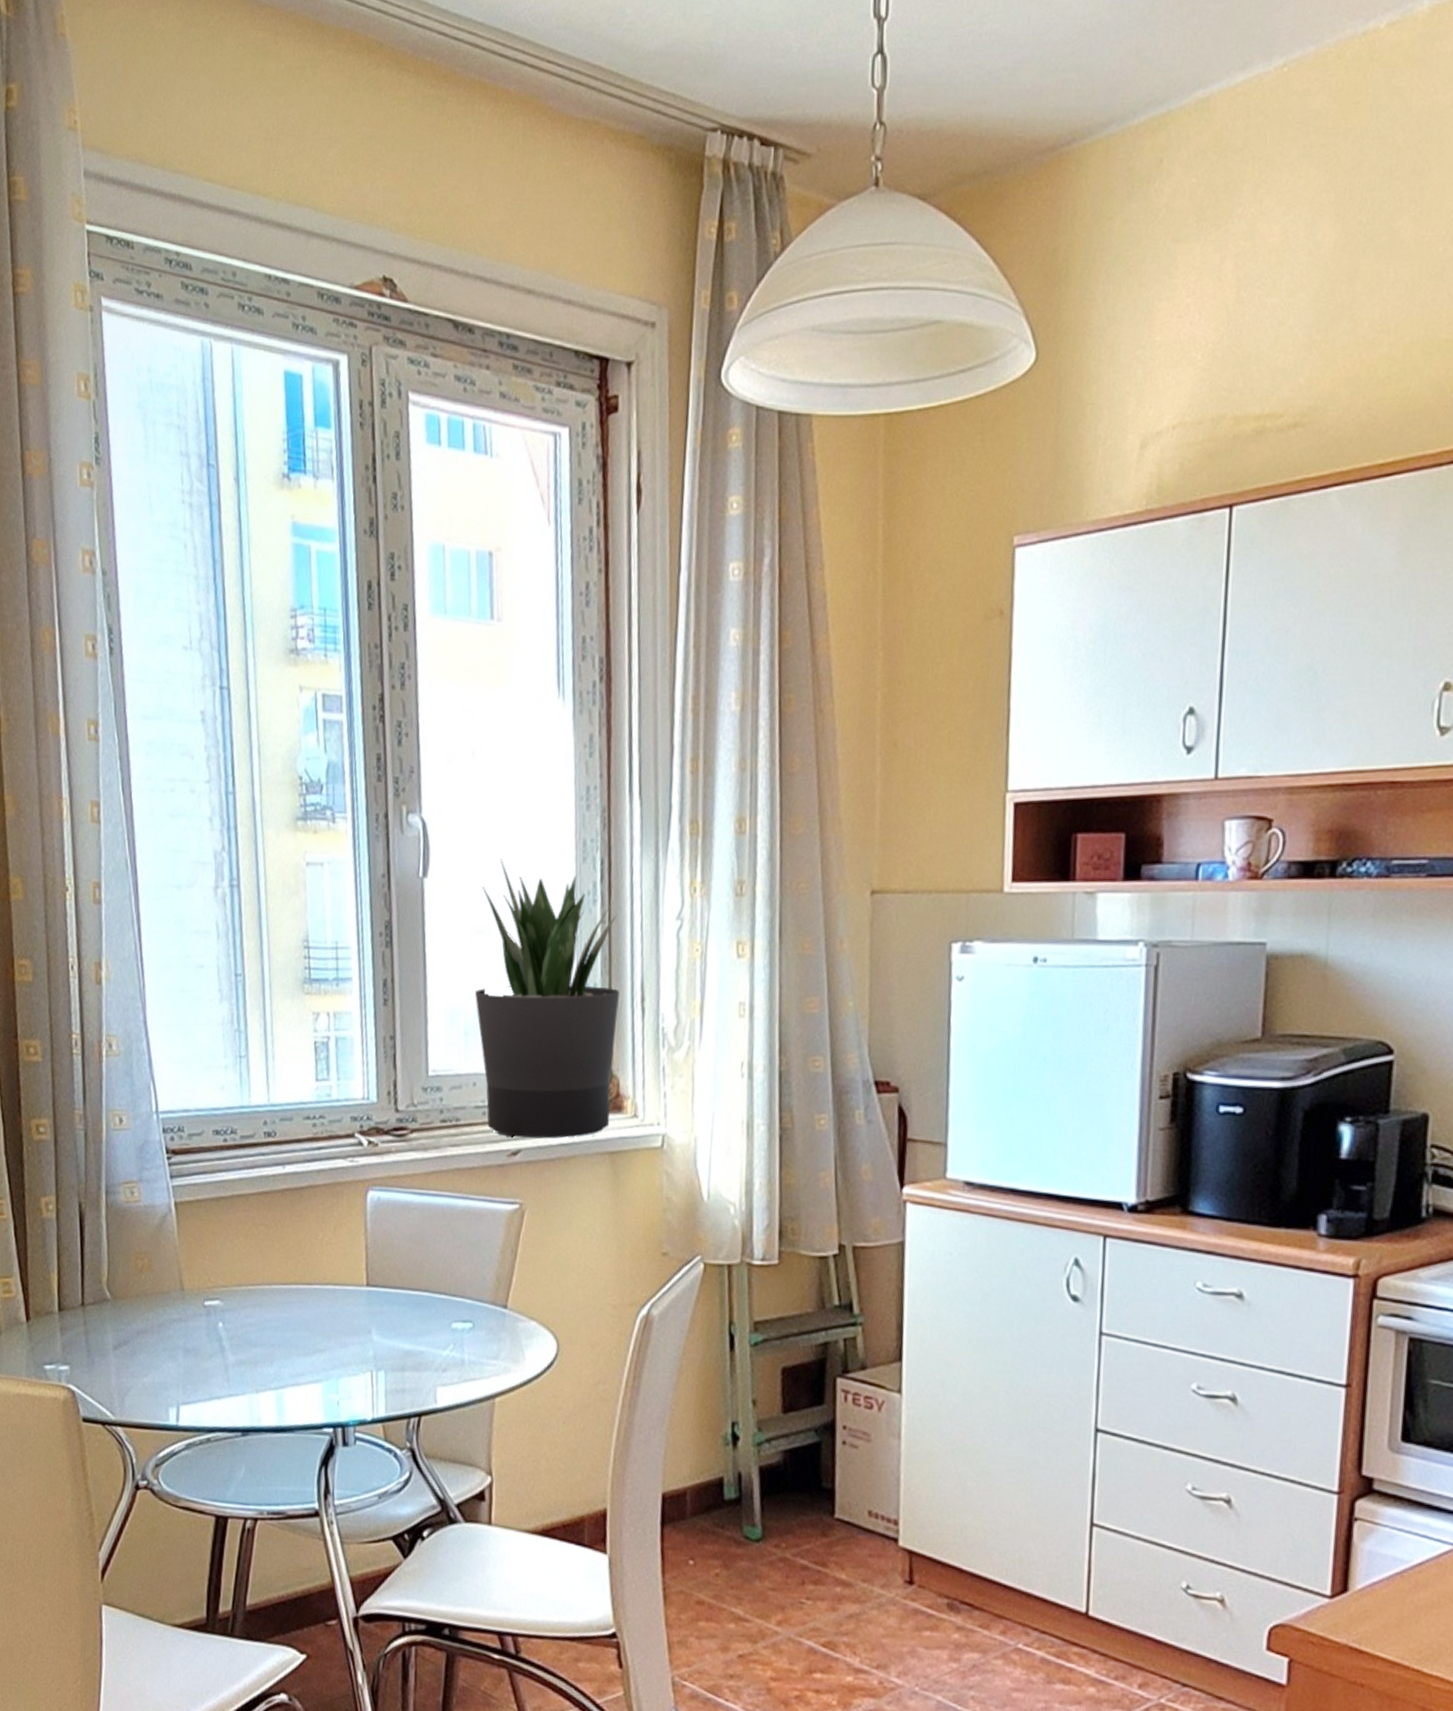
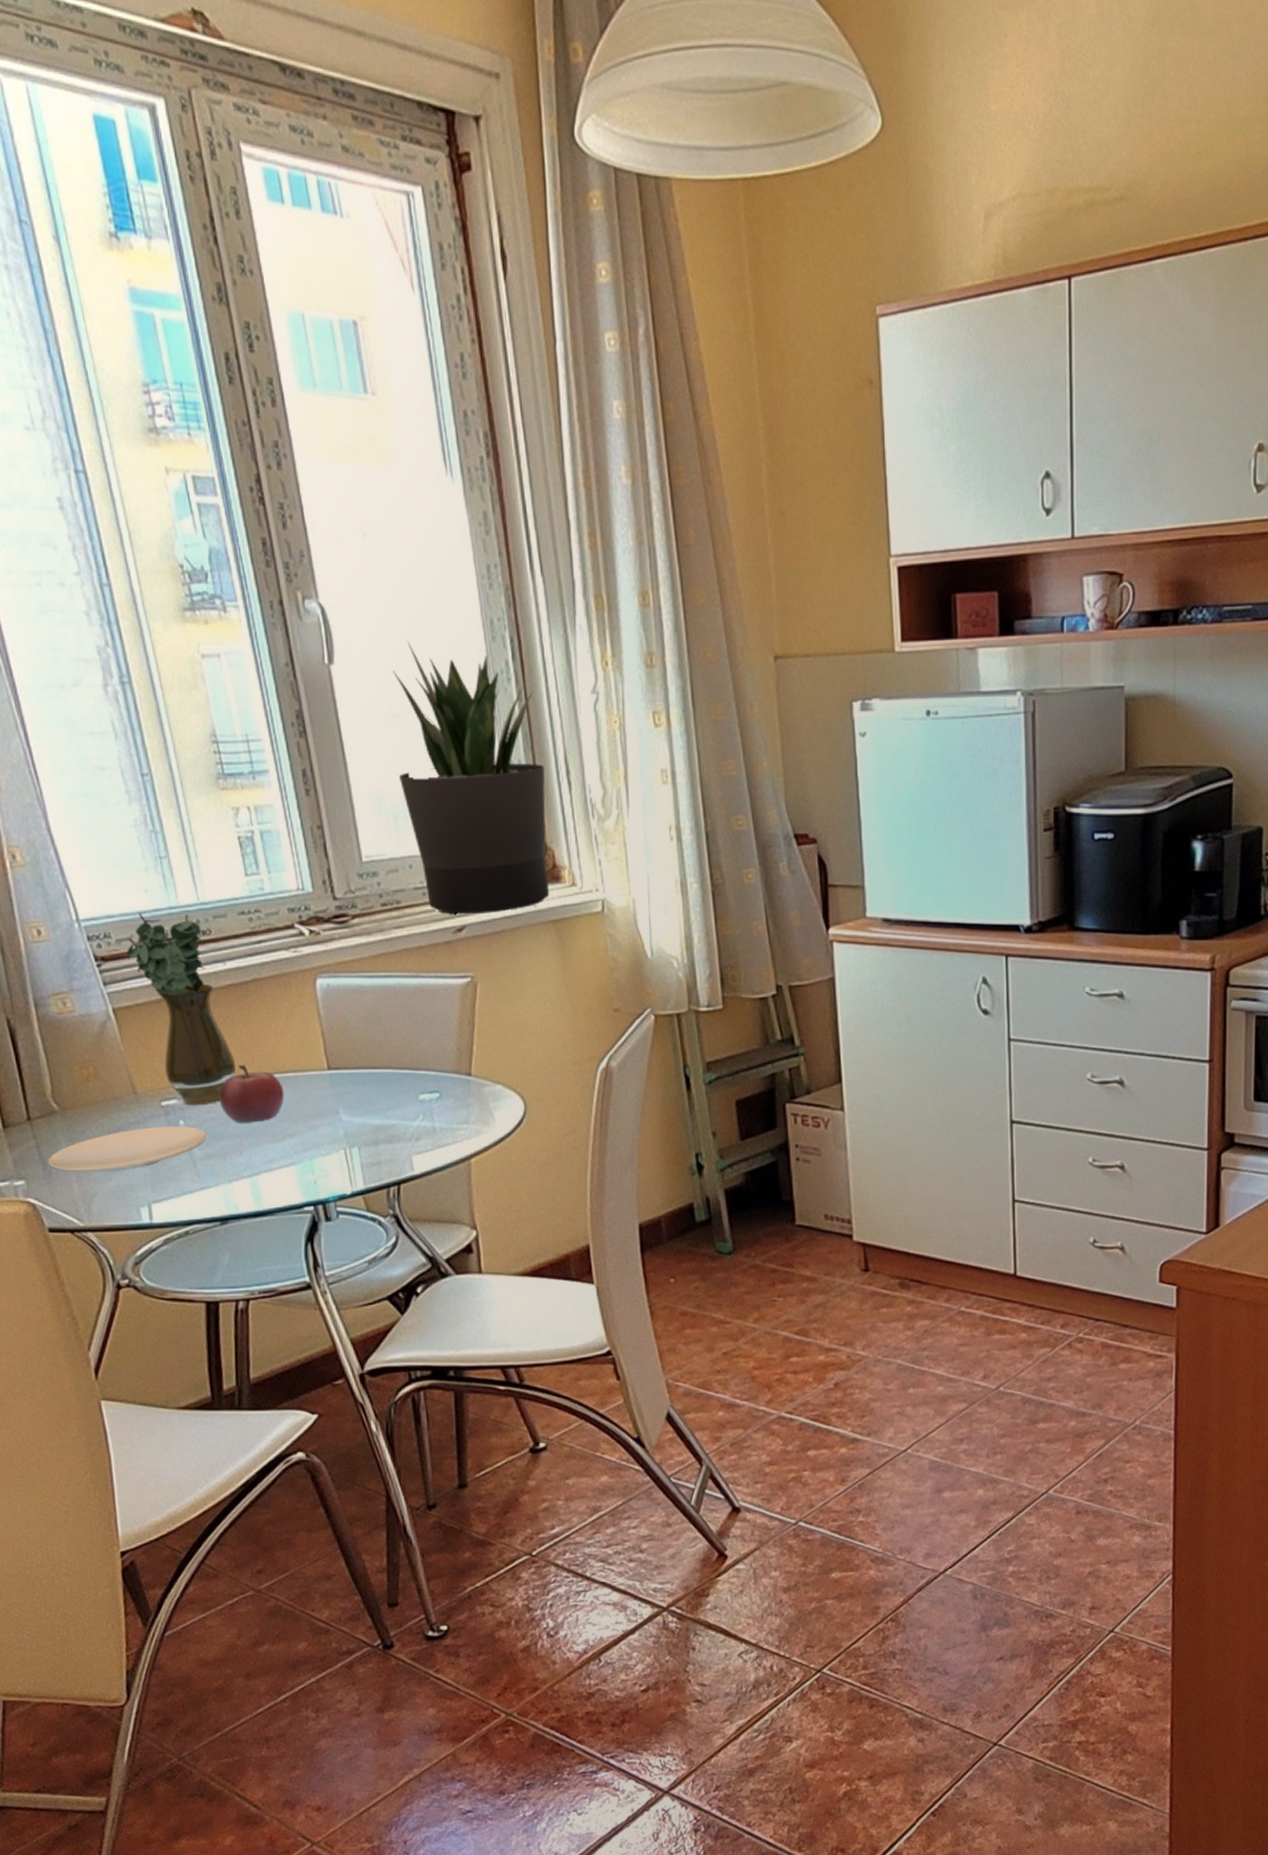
plate: none [92,1325,242,1368] -> present [47,1125,207,1172]
vase: none [195,1109,279,1310] -> present [126,912,236,1106]
fruit: none [258,1271,322,1334] -> present [218,1064,285,1123]

